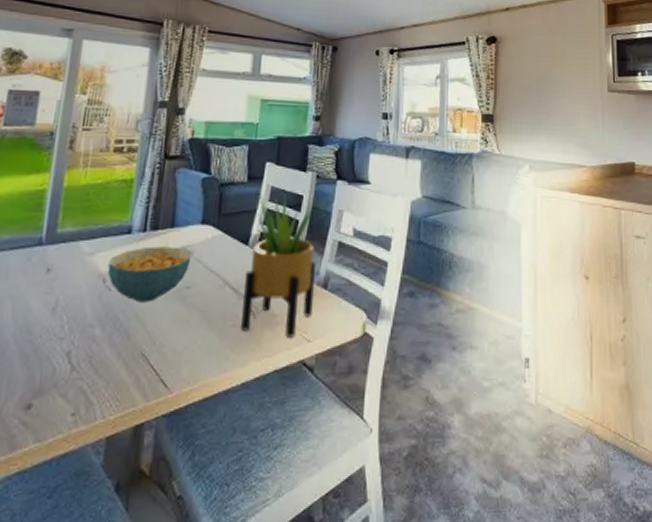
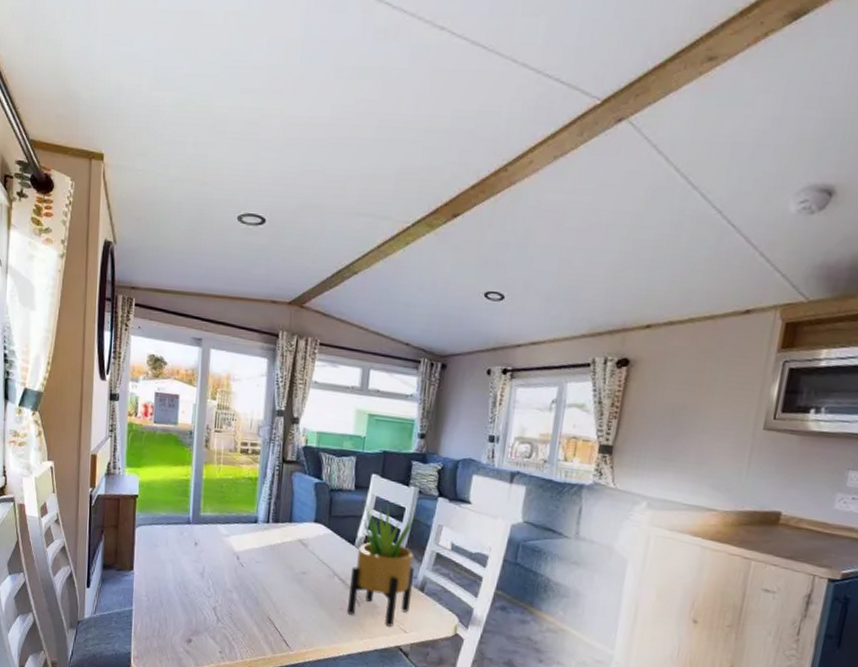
cereal bowl: present [107,246,192,302] -> none [240,535,307,580]

